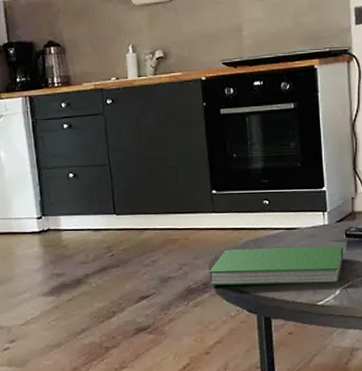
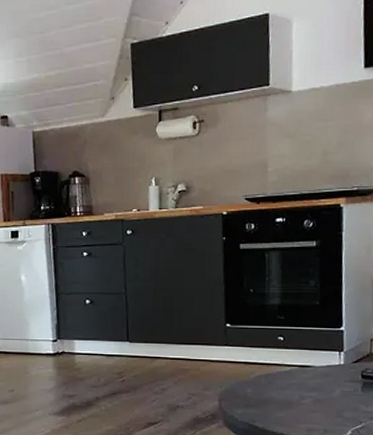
hardcover book: present [209,245,344,286] -> none [218,382,359,424]

